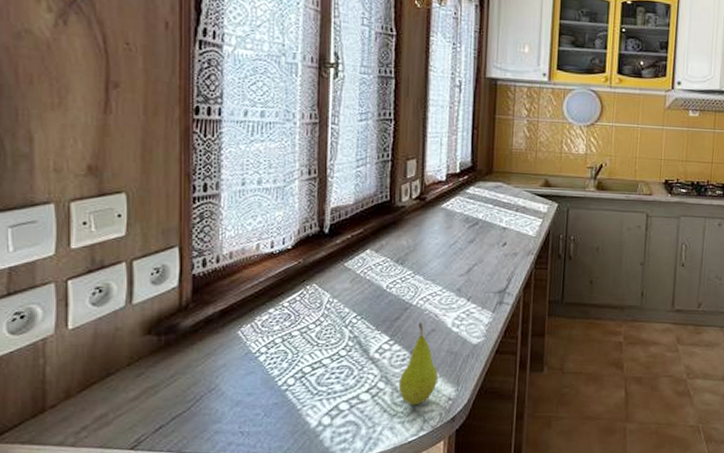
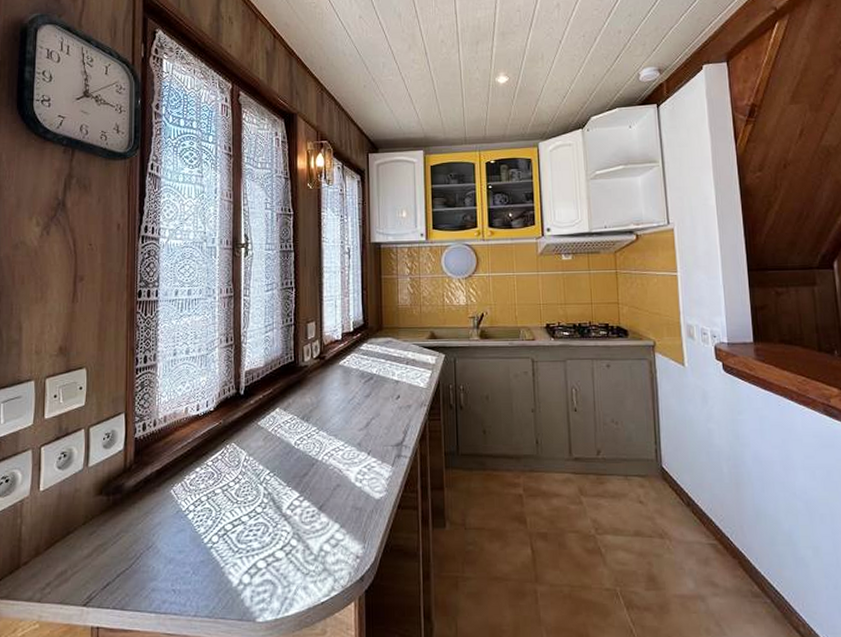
fruit: present [398,322,438,406] -> none [309,478,345,564]

